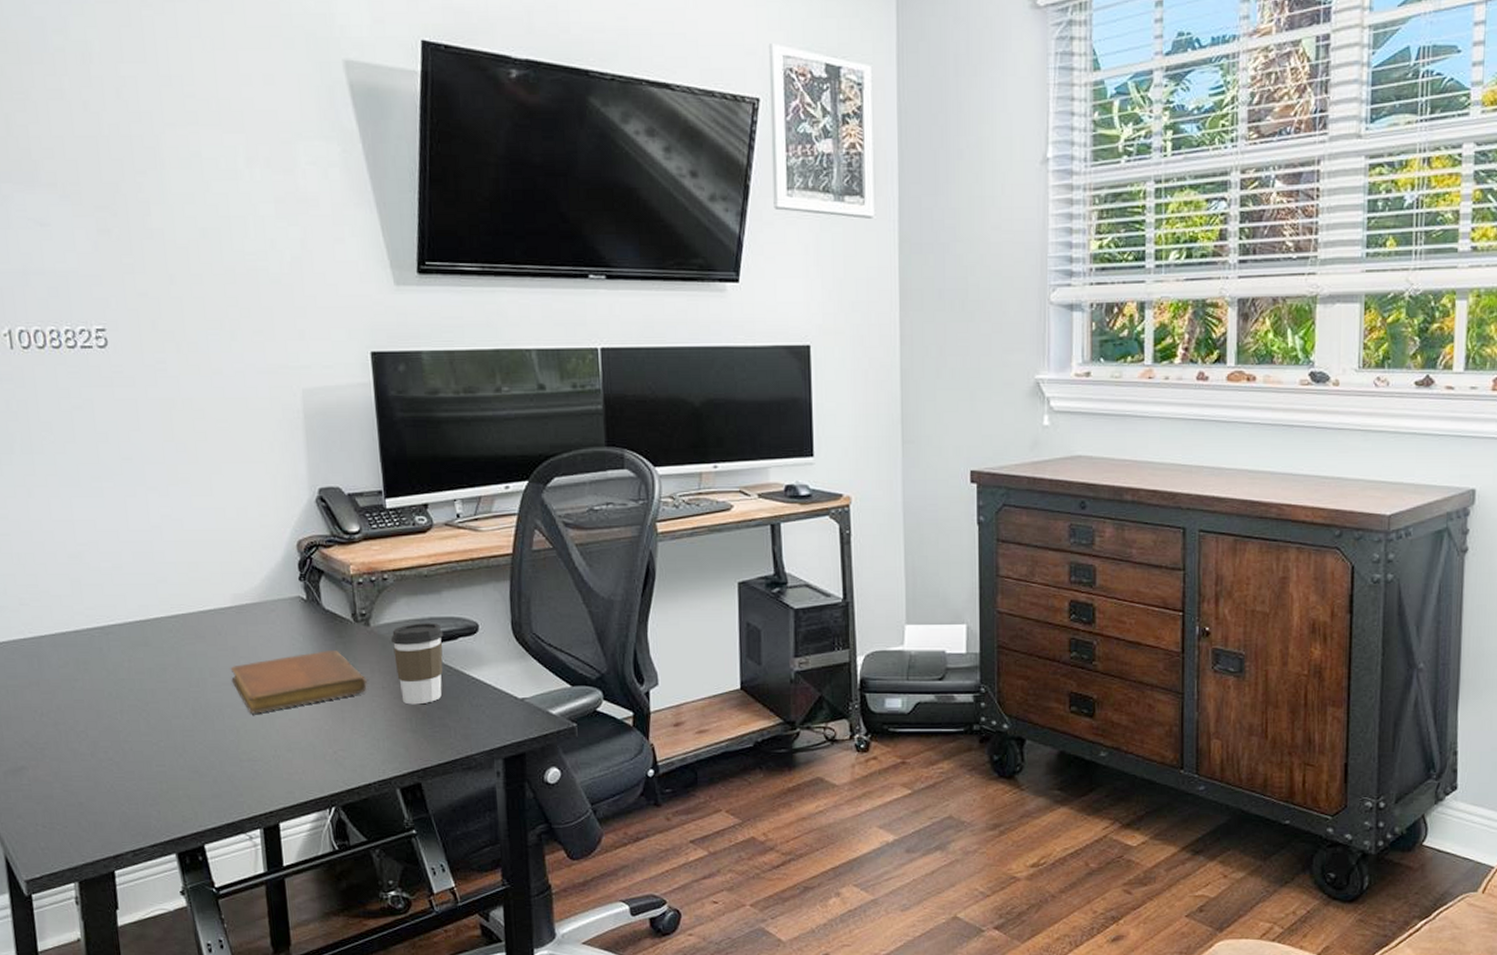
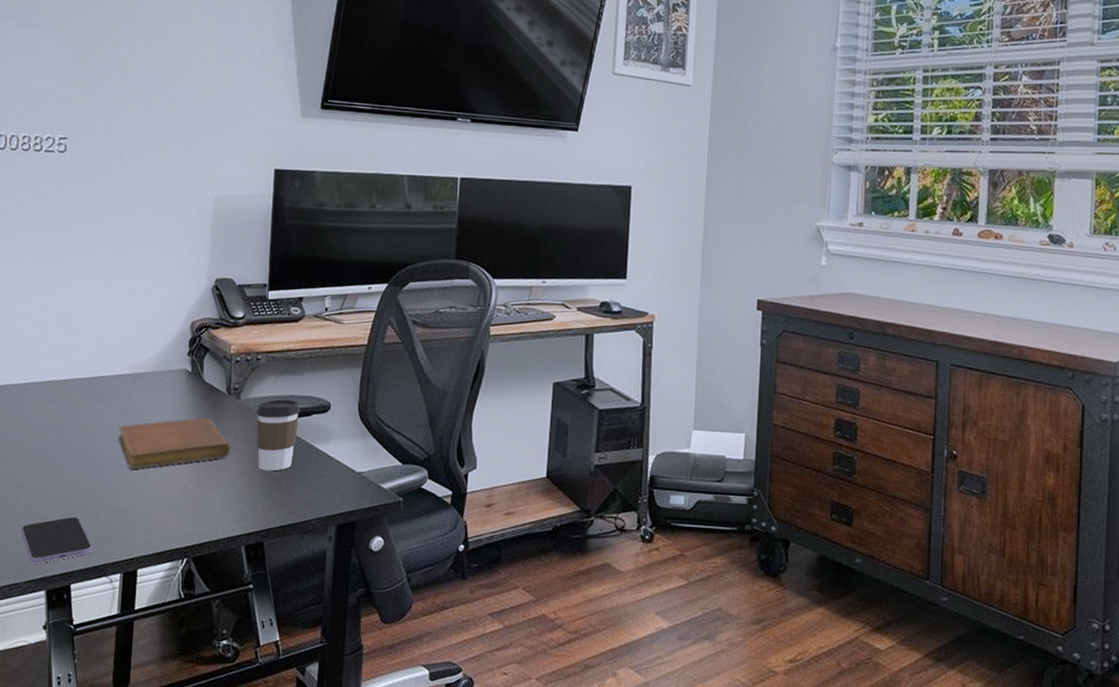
smartphone: none [135,772,222,825] -> present [21,517,92,564]

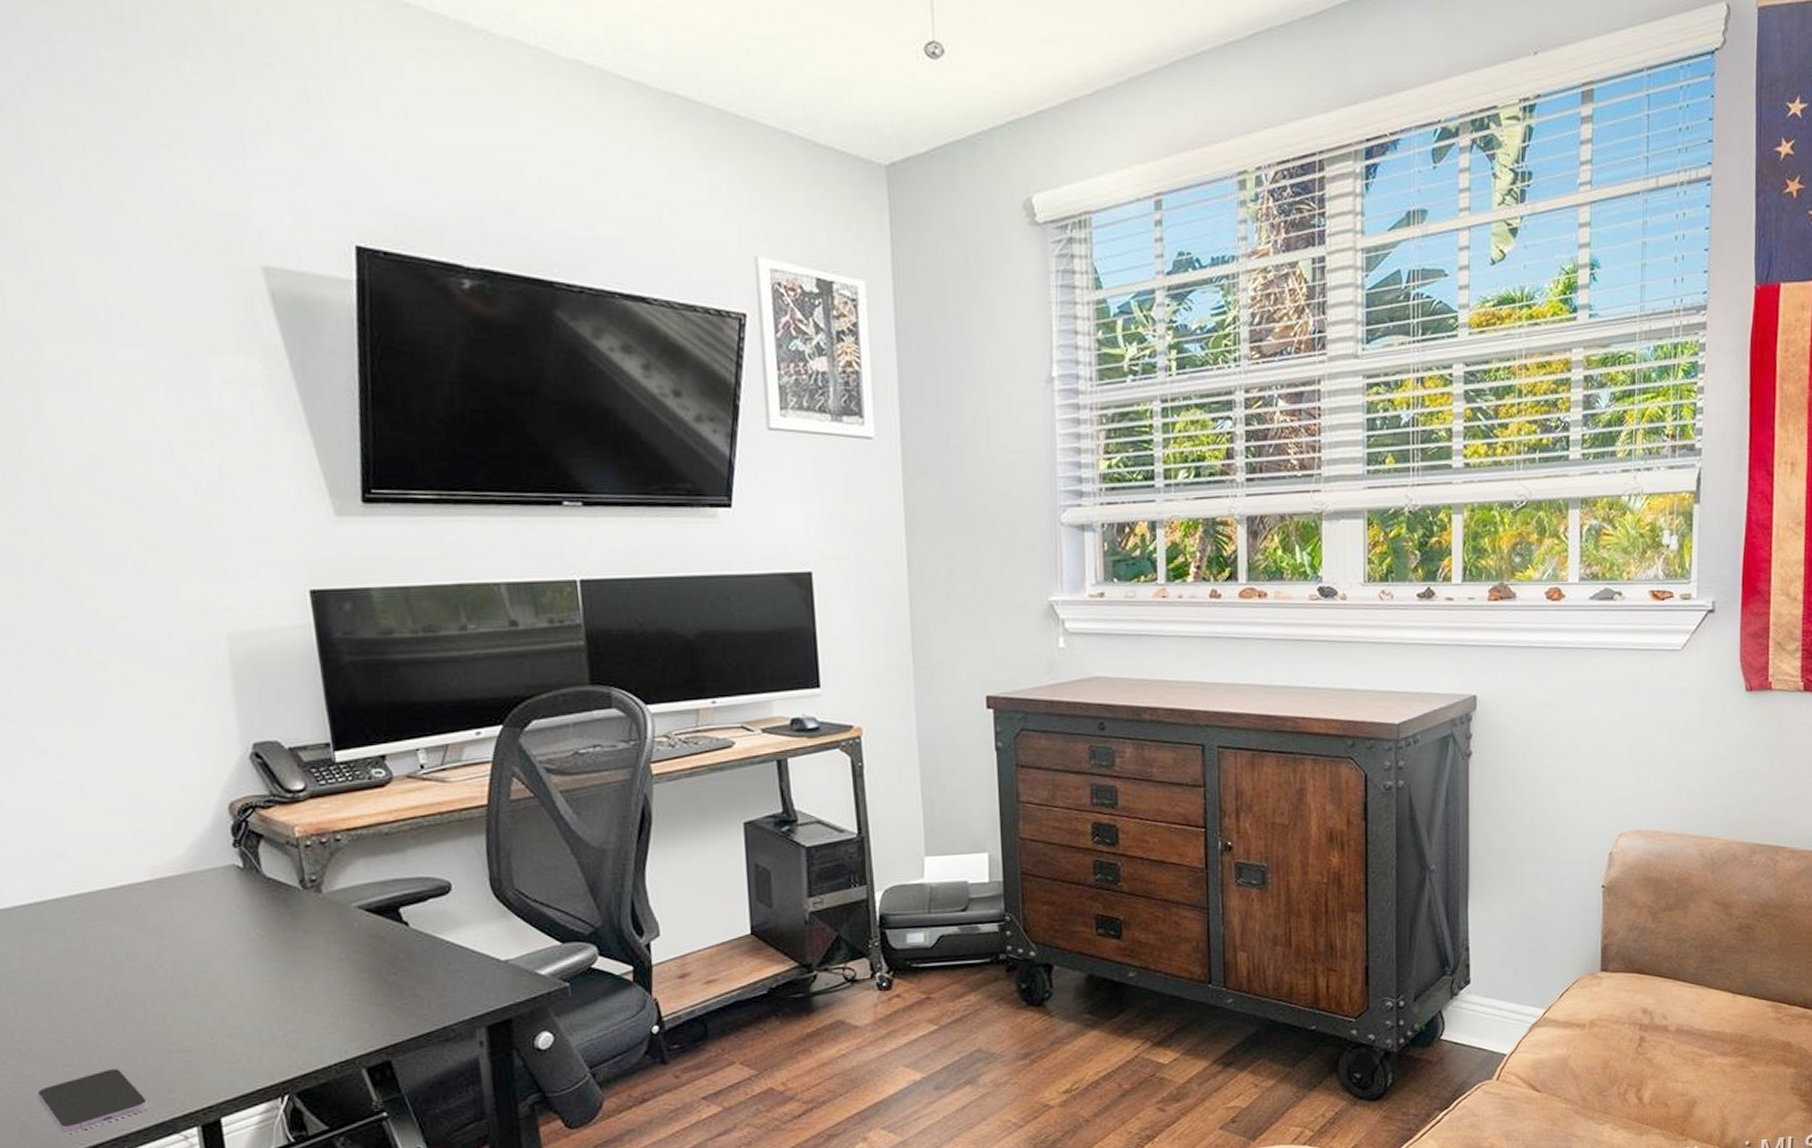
notebook: present [118,418,231,469] -> none [152,922,322,999]
coffee cup: present [256,399,301,471] -> none [348,884,412,976]

